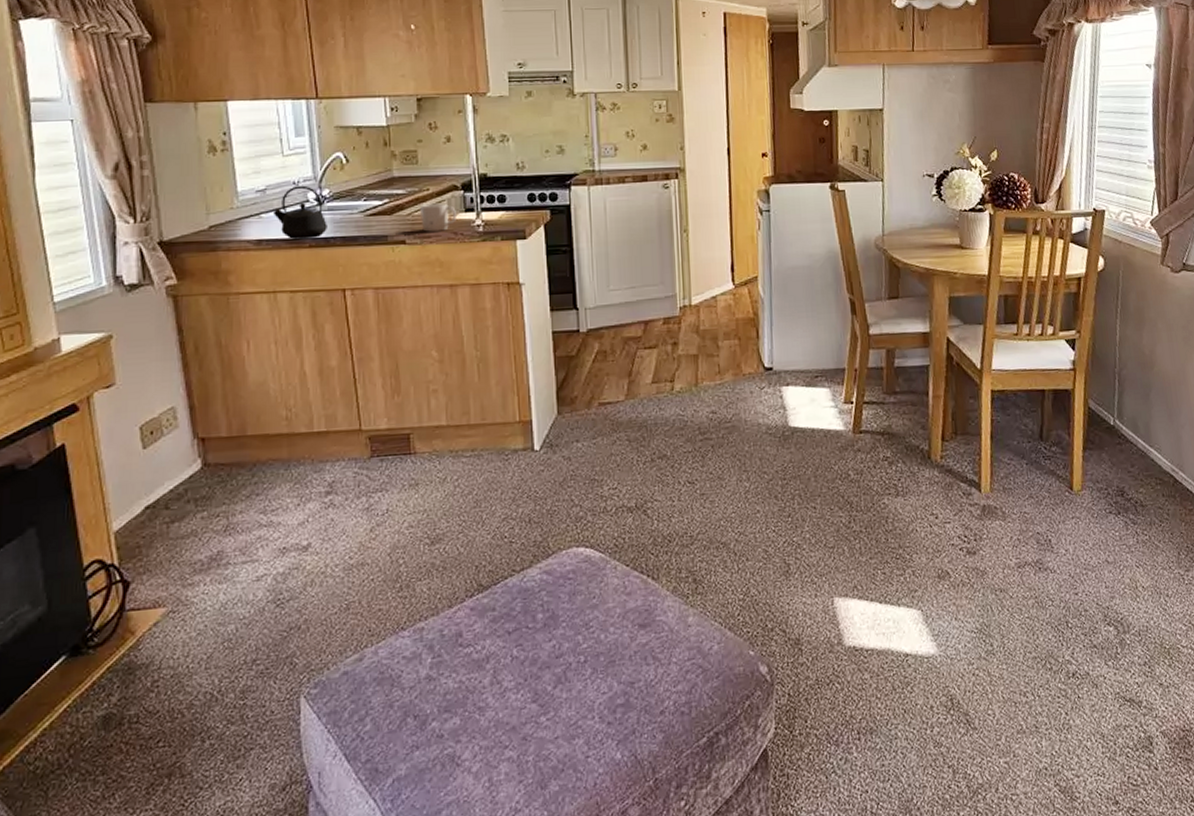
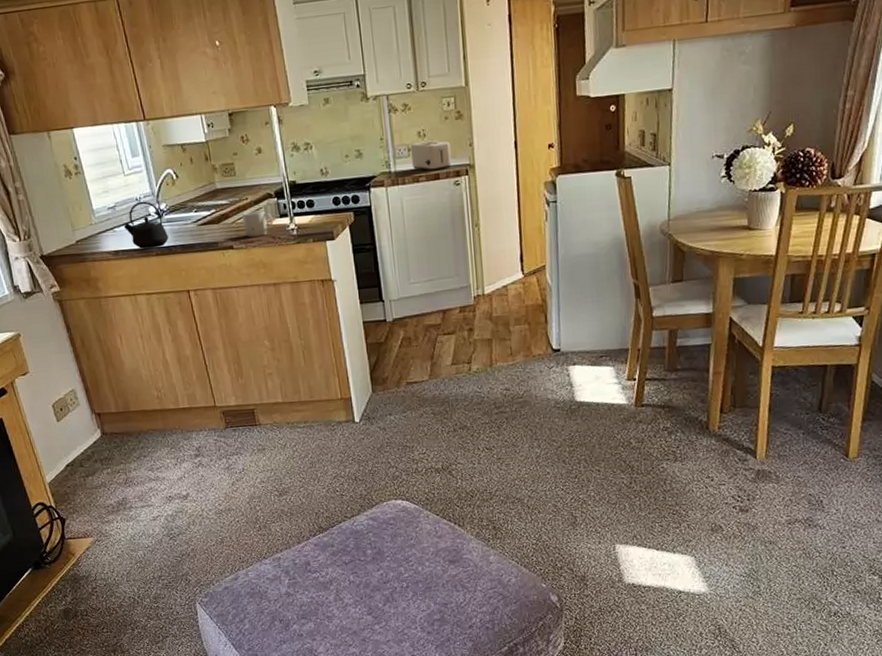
toaster: none [617,141,661,173] -> present [410,140,452,172]

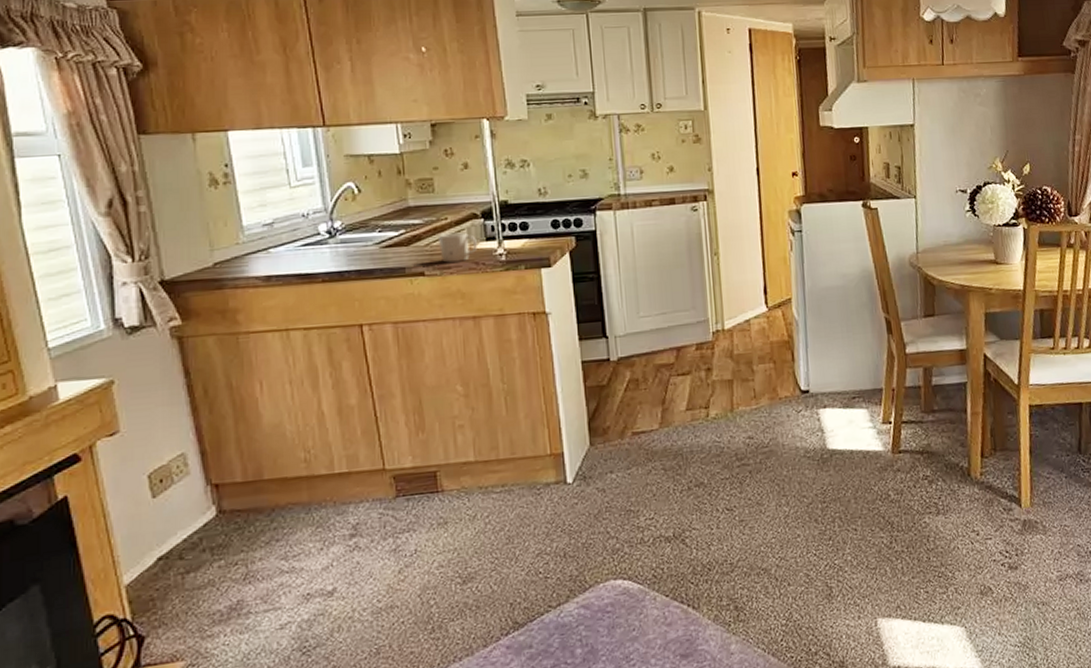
kettle: present [124,201,169,250] -> none [283,217,341,275]
toaster: present [410,140,452,172] -> none [642,163,689,196]

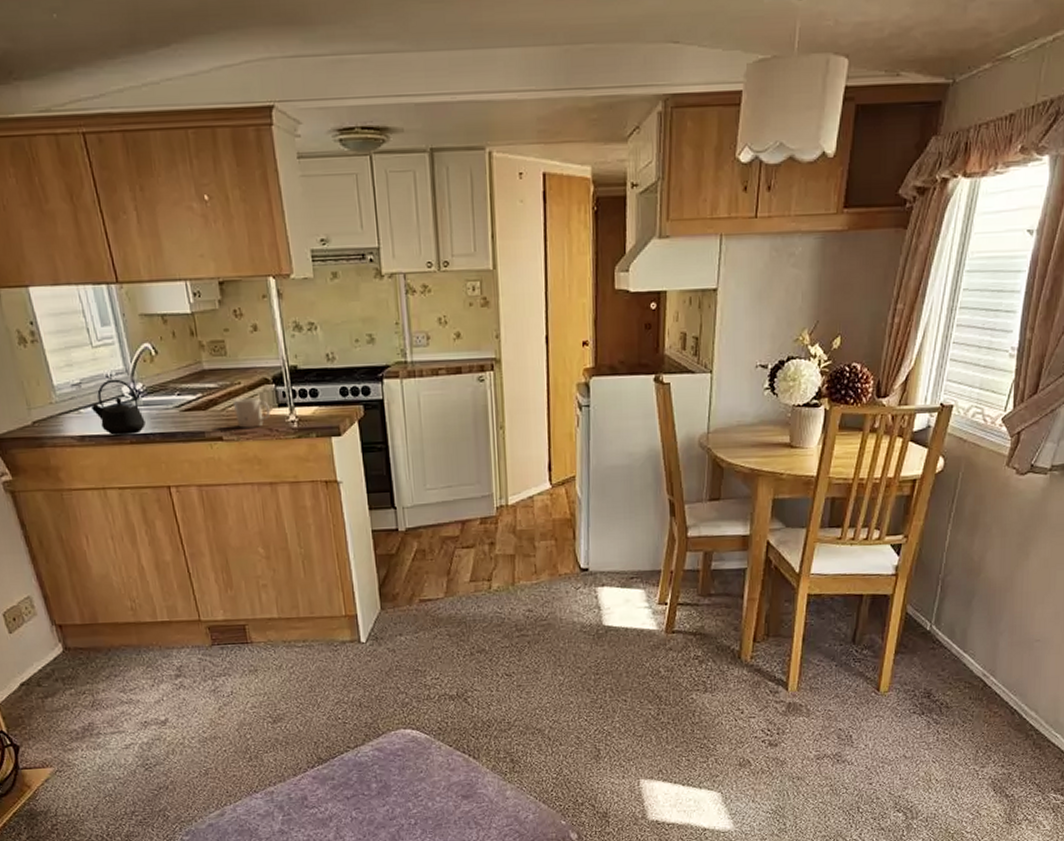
kettle: none [283,217,341,275] -> present [92,379,146,436]

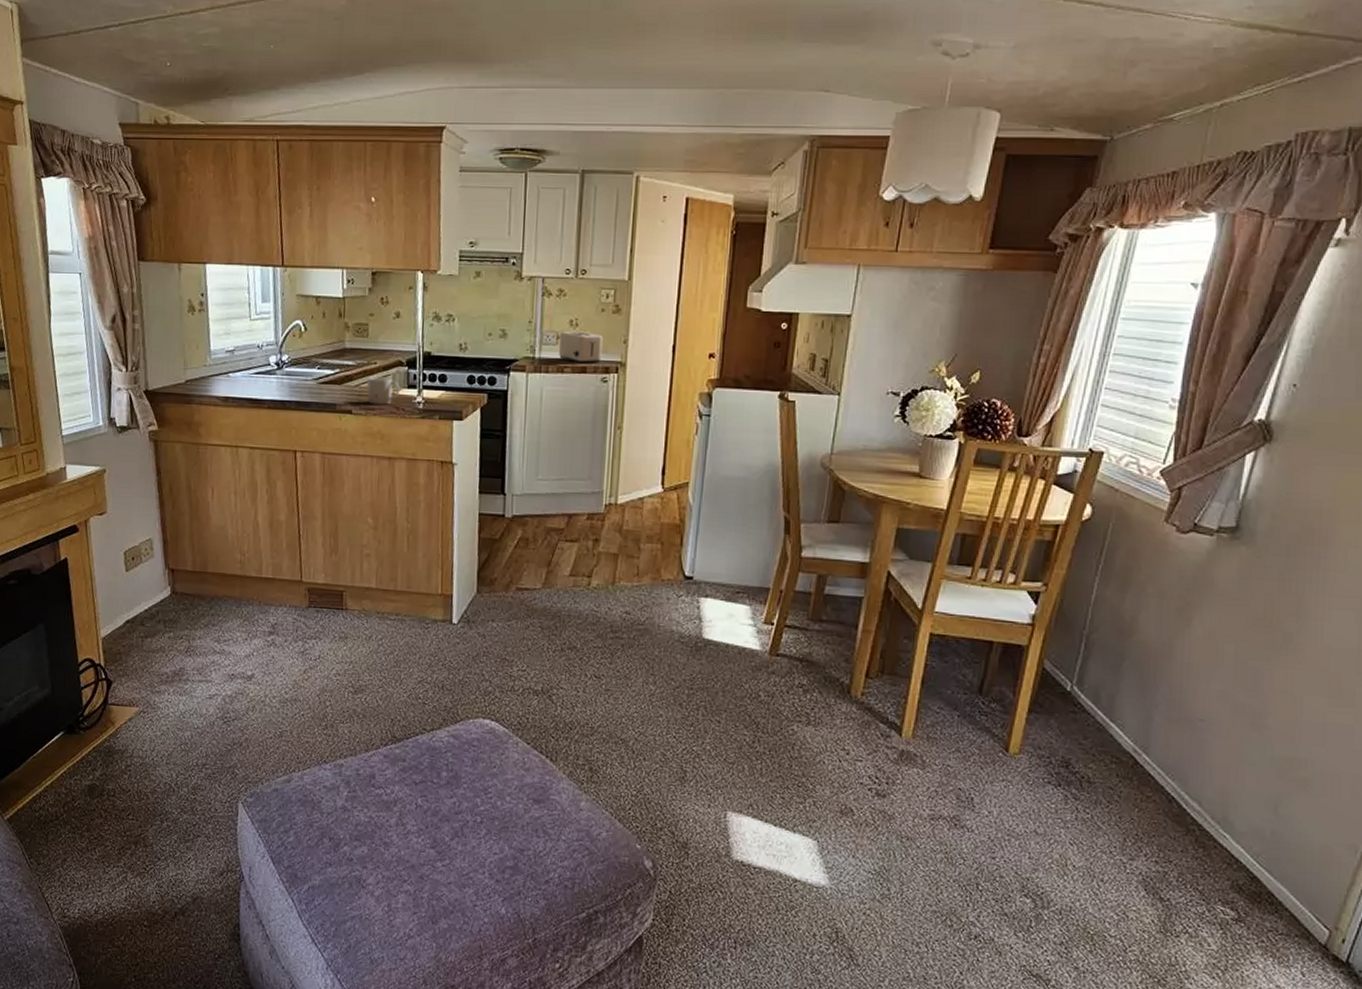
kettle: present [92,379,146,436] -> none [240,349,285,401]
toaster: none [429,329,476,364] -> present [559,331,603,364]

